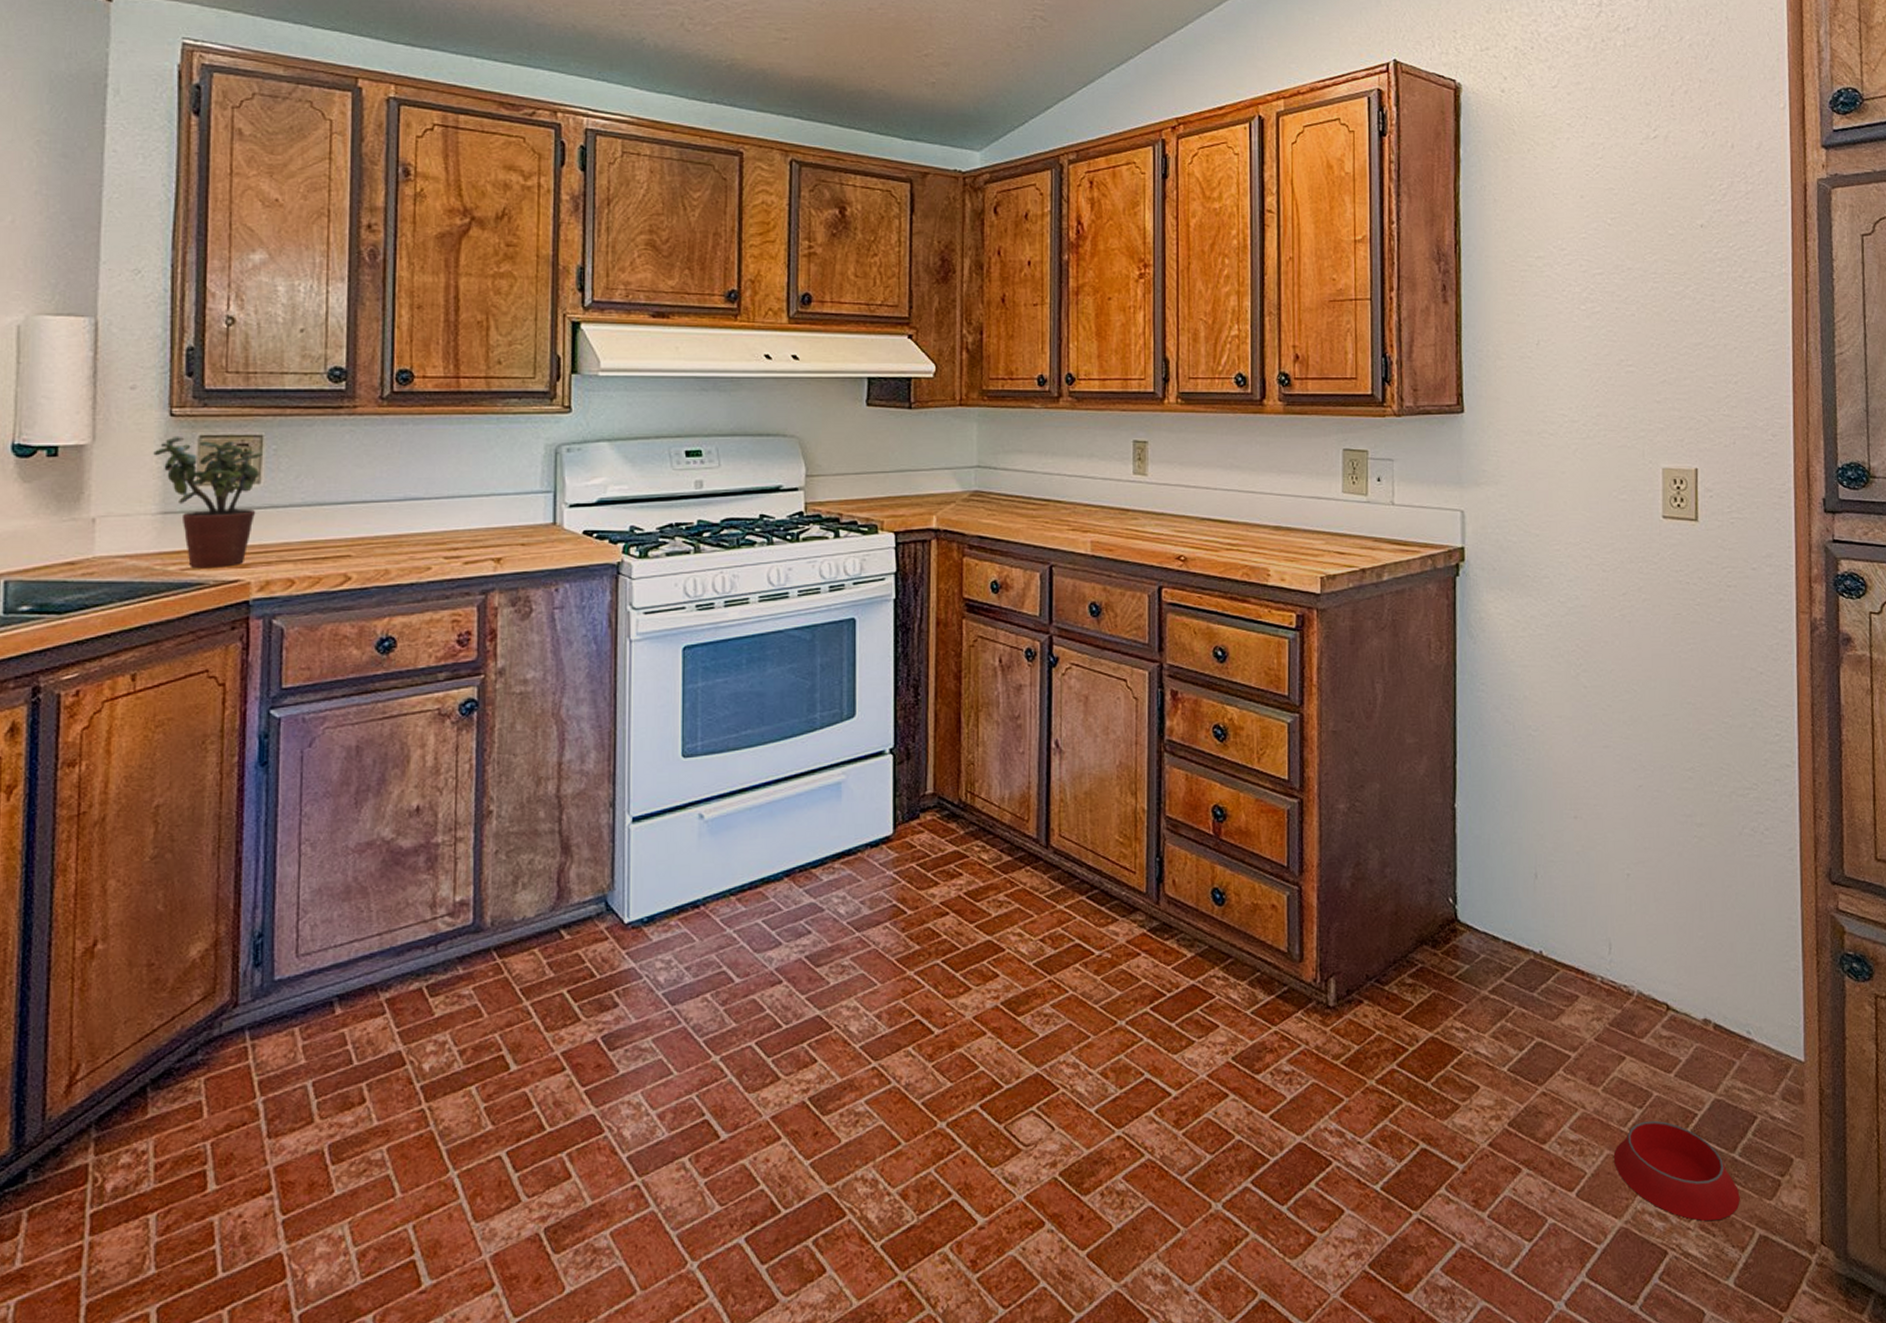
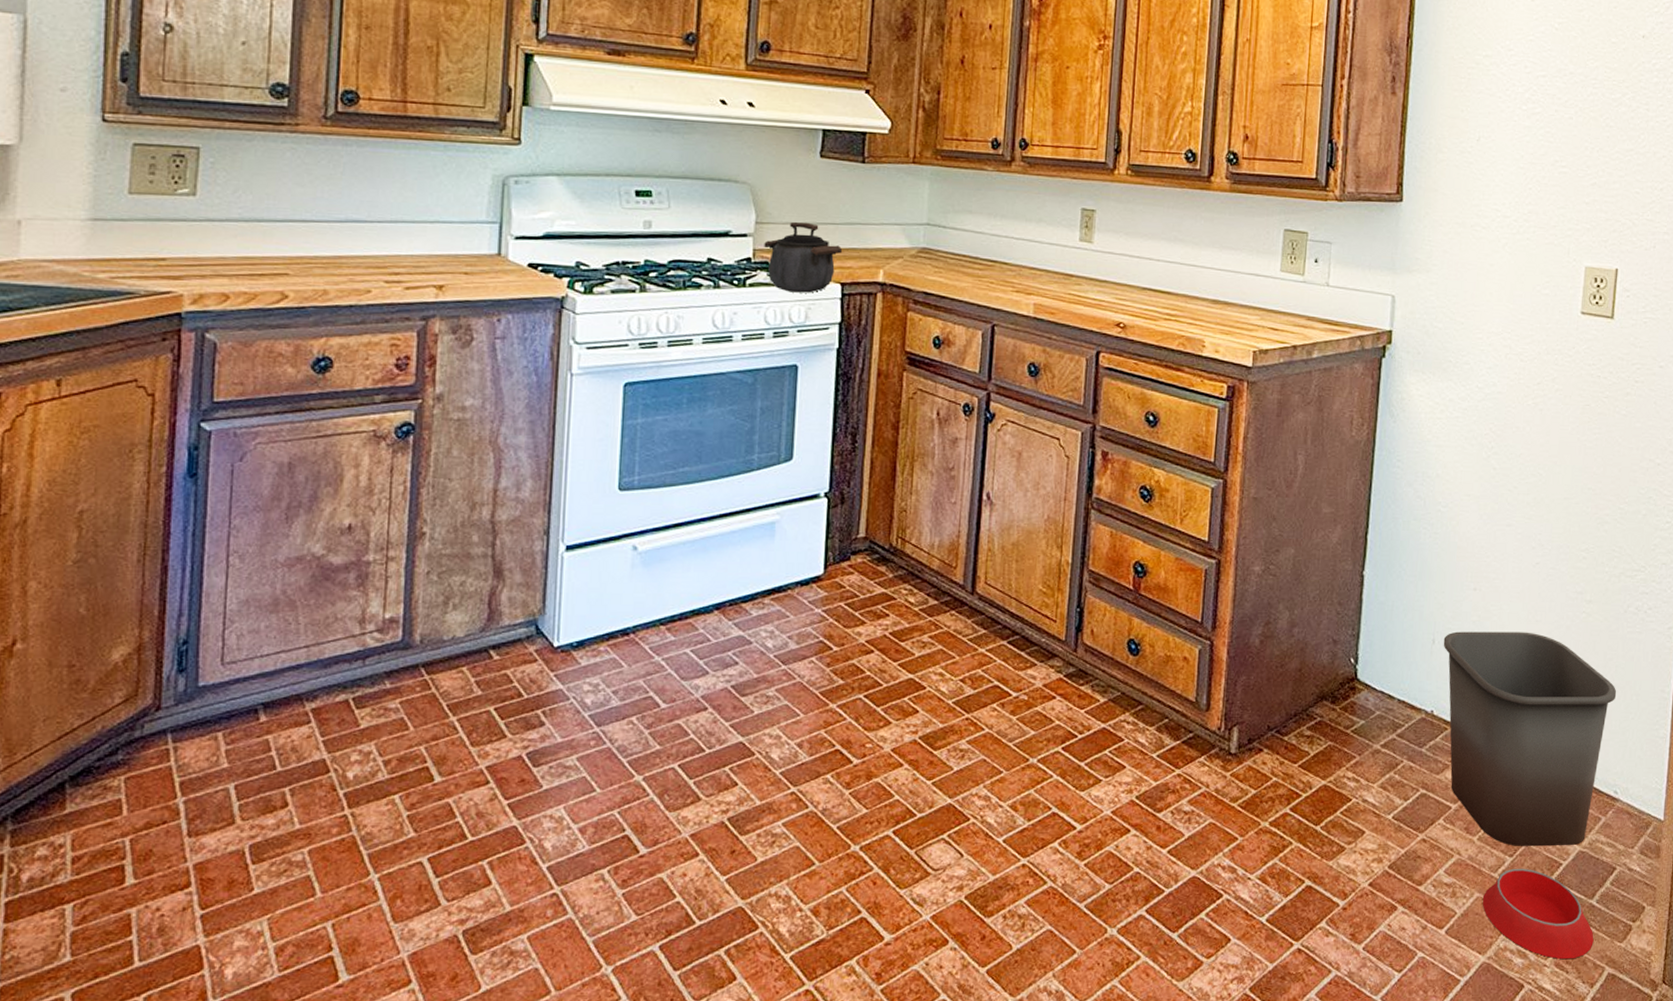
potted plant: present [153,435,262,569] -> none [84,142,199,279]
kettle: none [815,472,894,545] -> present [764,222,843,293]
waste bin: none [1546,861,1740,1097] -> present [1443,631,1617,846]

